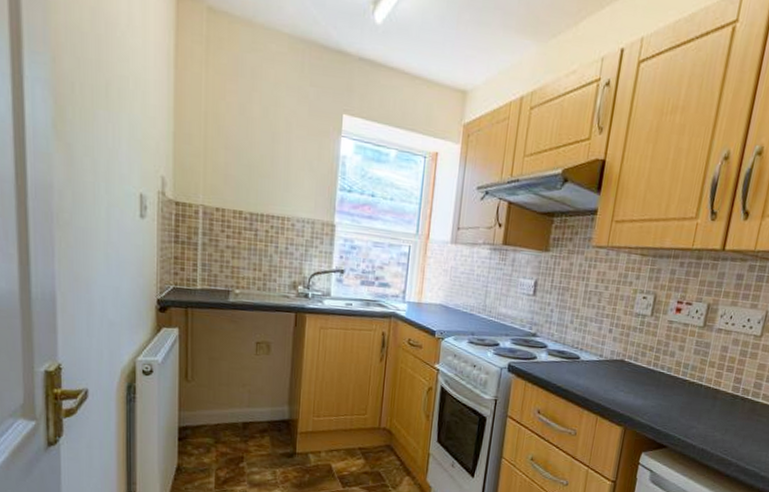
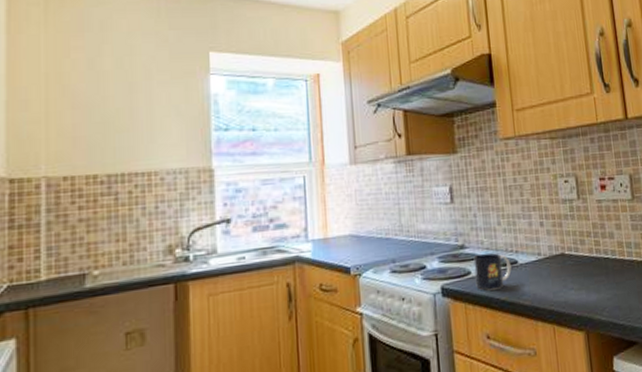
mug: none [538,343,574,377] -> present [473,252,512,291]

